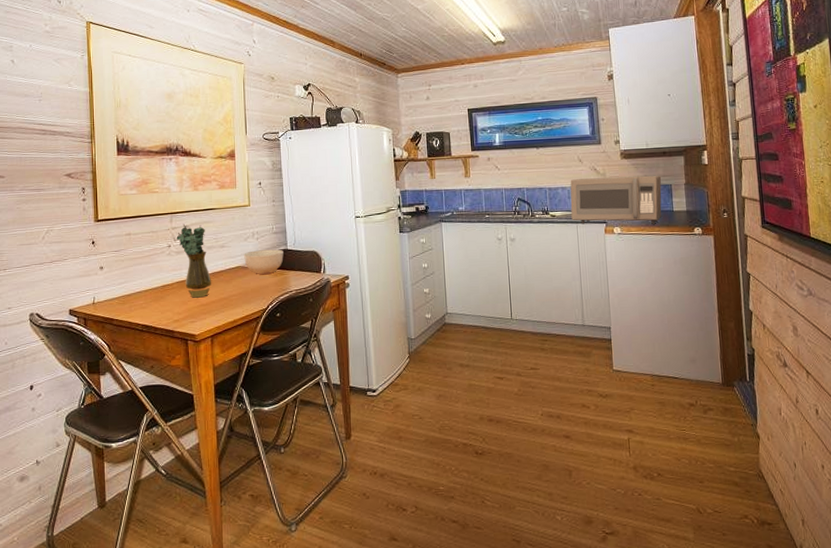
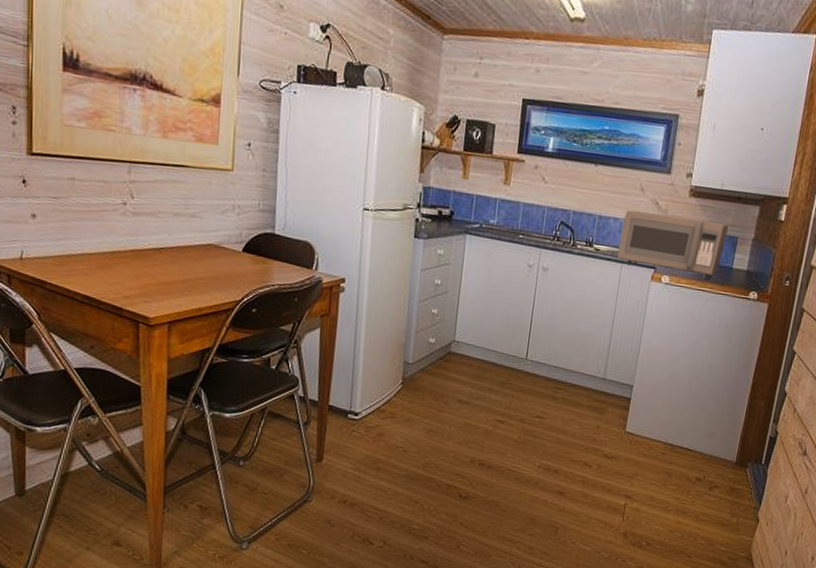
vase: present [176,223,212,298] -> none [134,178,176,275]
bowl: present [243,249,284,275] -> none [218,227,269,260]

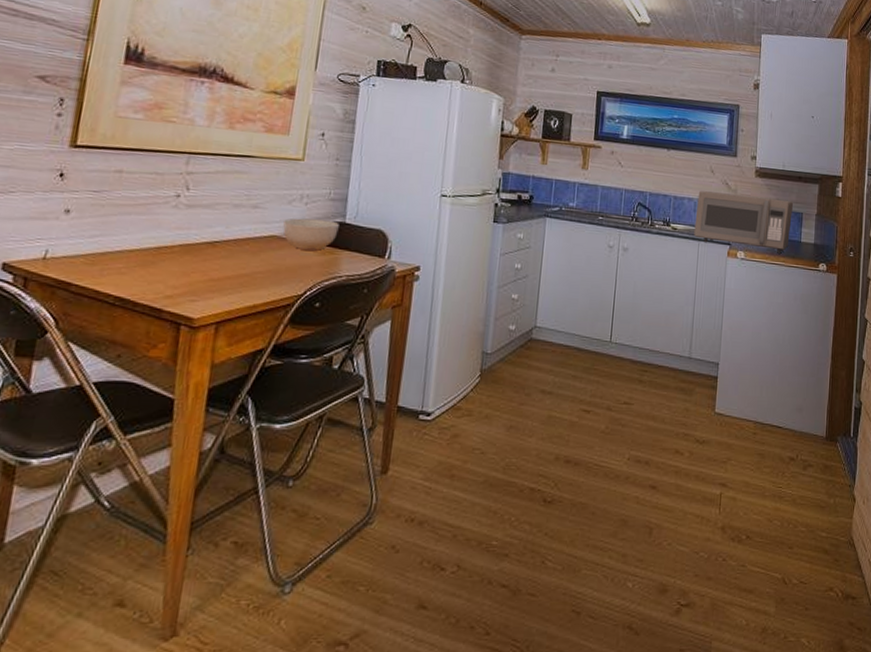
bowl: none [218,227,269,260] -> present [282,218,339,251]

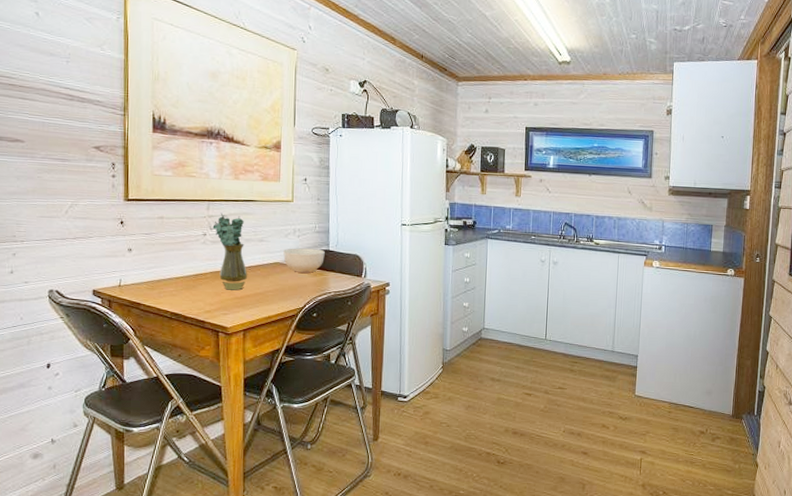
vase: none [190,169,235,270] -> present [212,213,248,291]
microwave: present [694,191,794,254] -> none [614,210,704,262]

